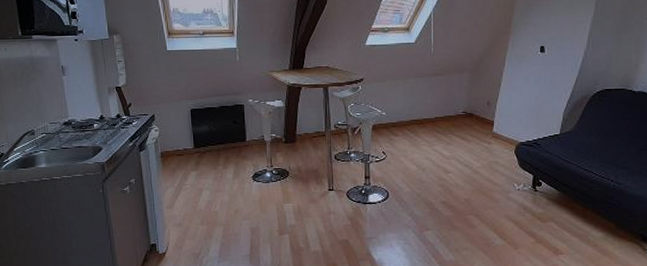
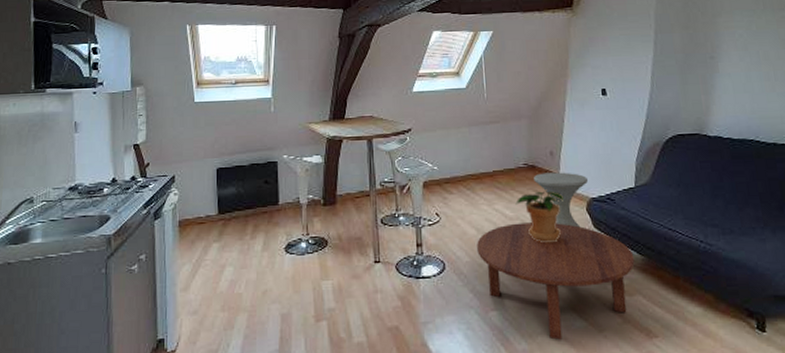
coffee table: none [417,161,552,254] -> present [477,222,635,340]
potted plant: none [453,135,496,179] -> present [515,191,565,244]
side table: none [471,120,519,167] -> present [534,172,589,228]

